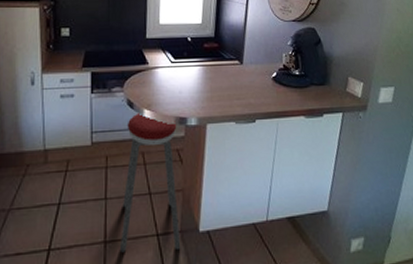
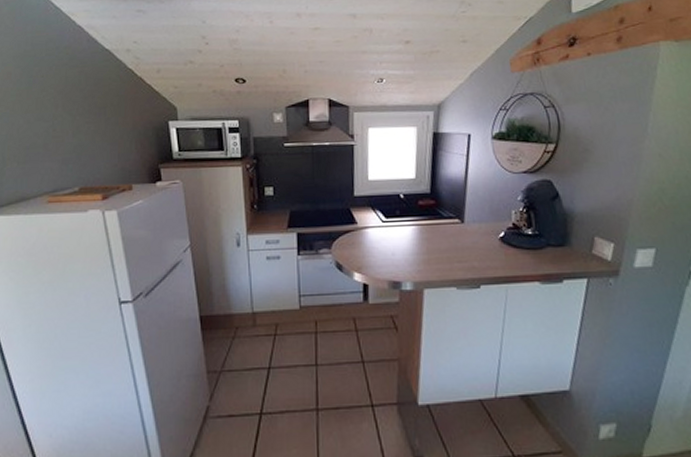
music stool: present [119,112,181,253] -> none [332,276,398,424]

